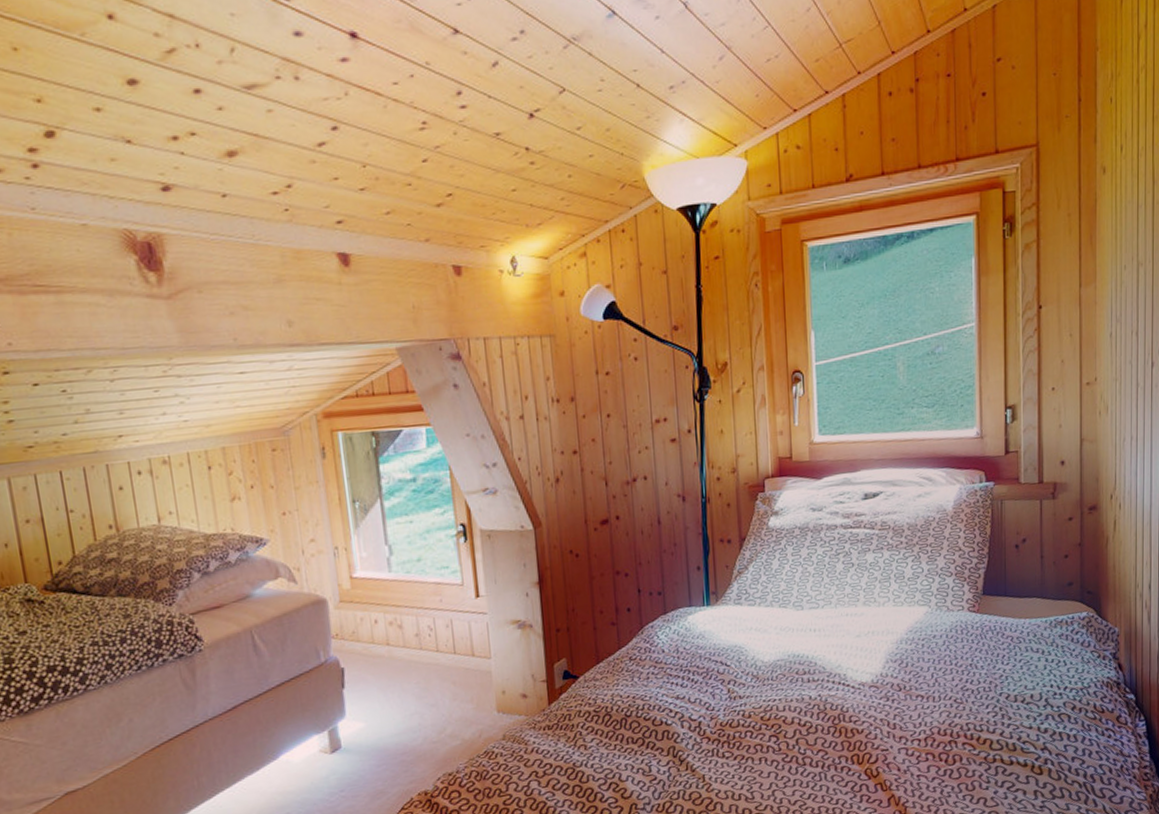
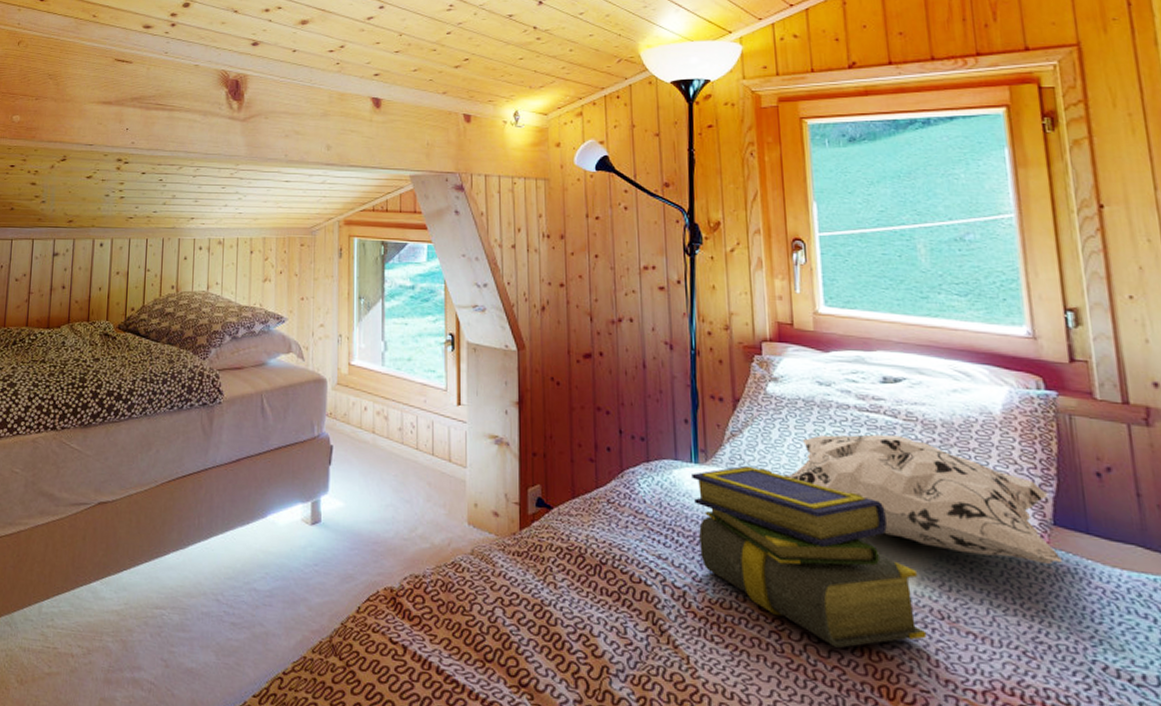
stack of books: none [704,597,888,735] -> present [692,465,927,648]
decorative pillow: none [777,544,986,634] -> present [778,434,1062,565]

